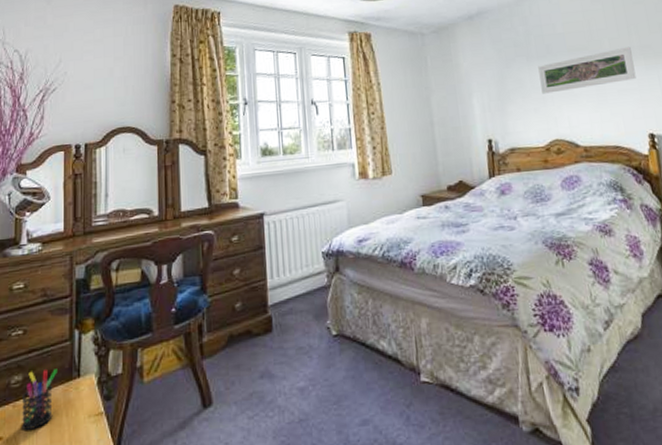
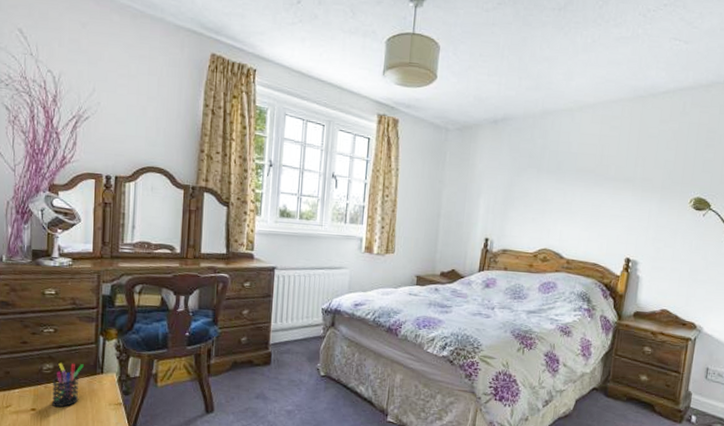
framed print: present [538,46,636,94] -> none [543,176,633,208]

